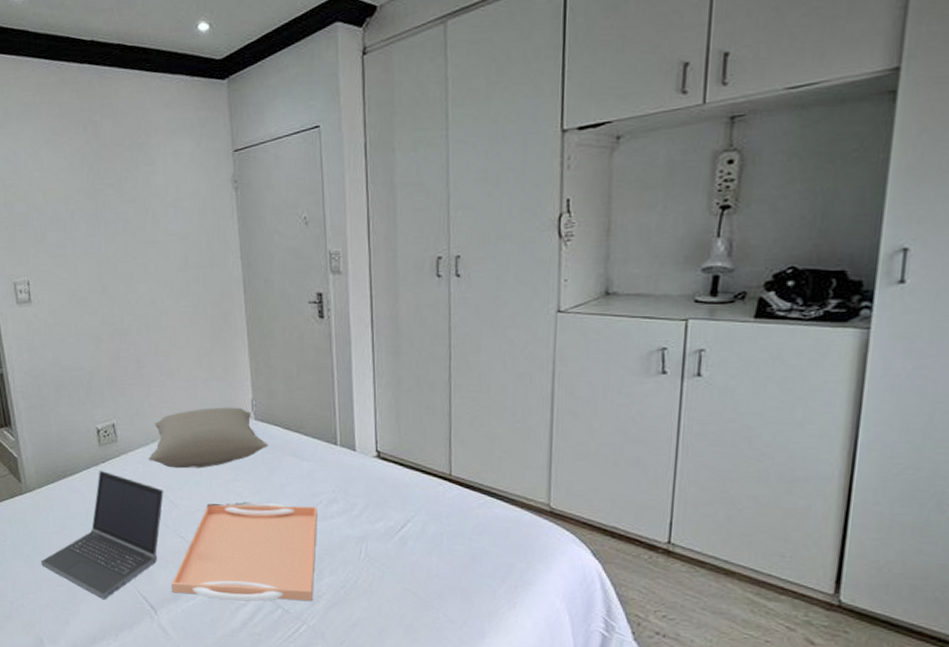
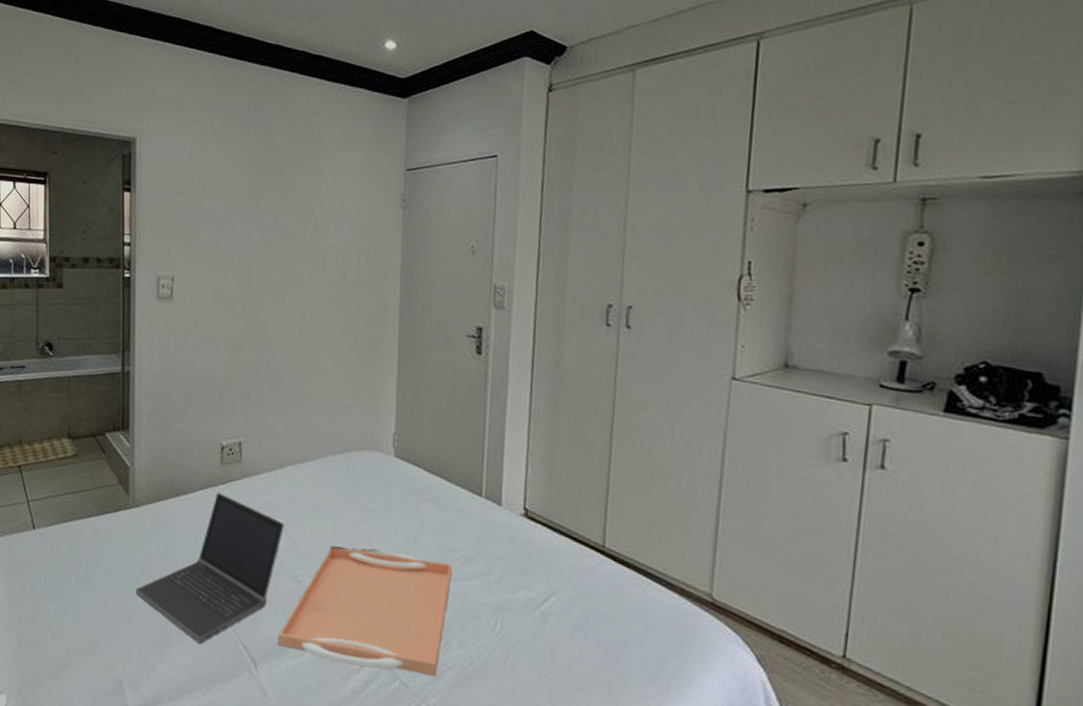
pillow: present [148,407,268,469] -> none [272,437,406,504]

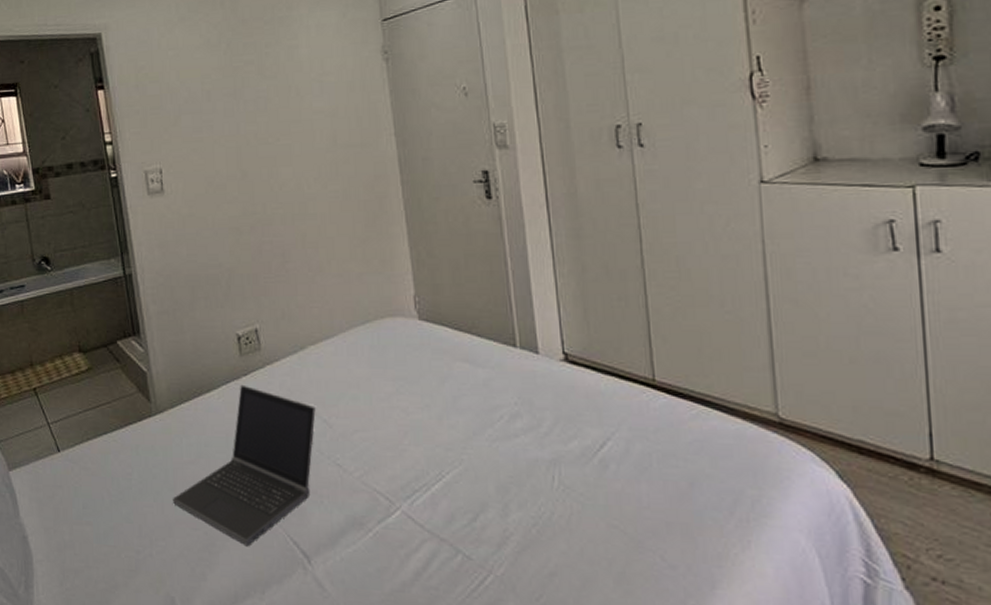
serving tray: present [277,546,452,676] -> none [326,419,499,546]

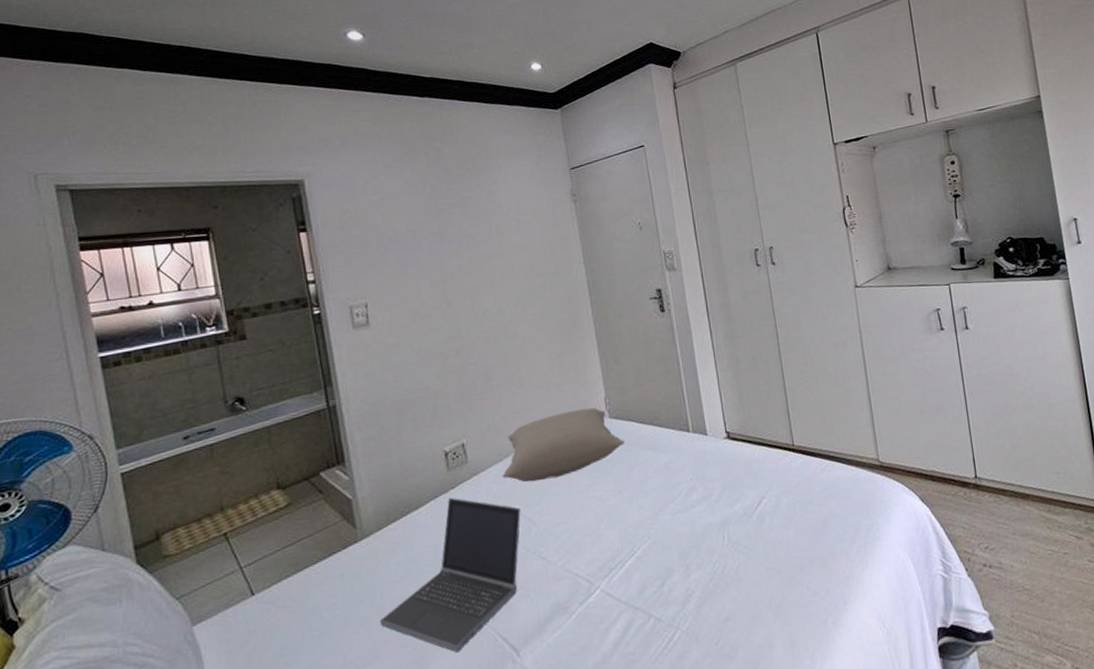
pillow: none [297,305,435,381] -> present [502,407,624,483]

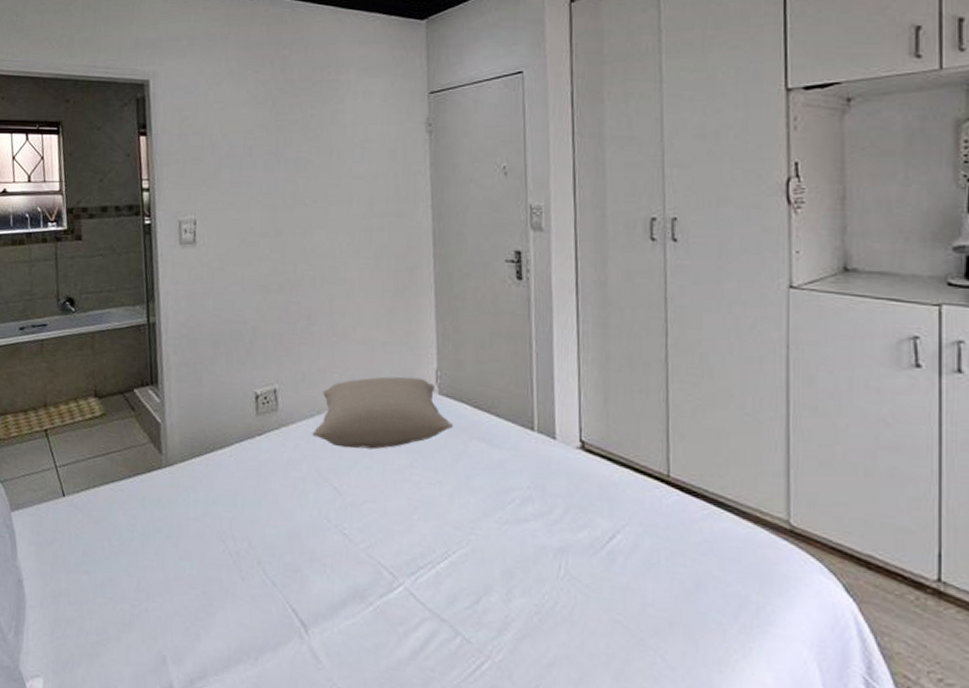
laptop computer: present [380,497,521,653] -> none [174,444,327,610]

